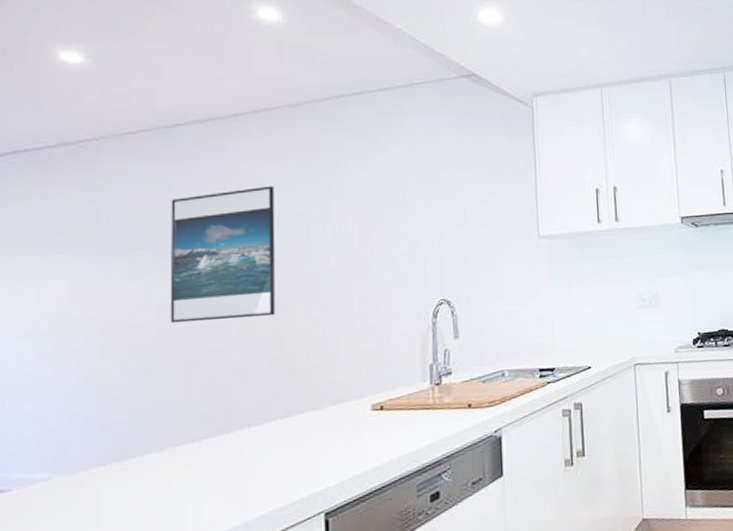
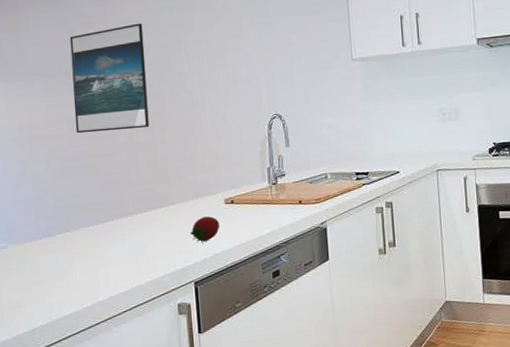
fruit: none [322,427,364,462] -> present [190,216,220,243]

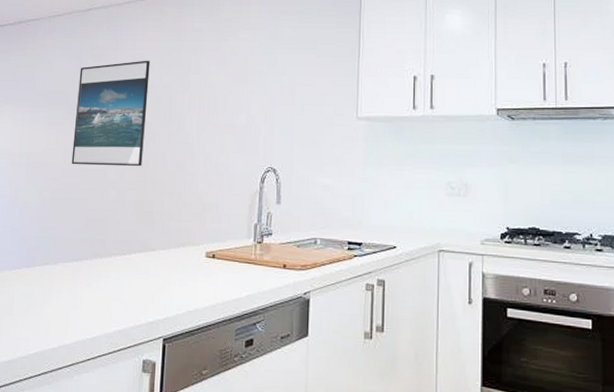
fruit: present [190,216,220,243] -> none [166,268,198,297]

